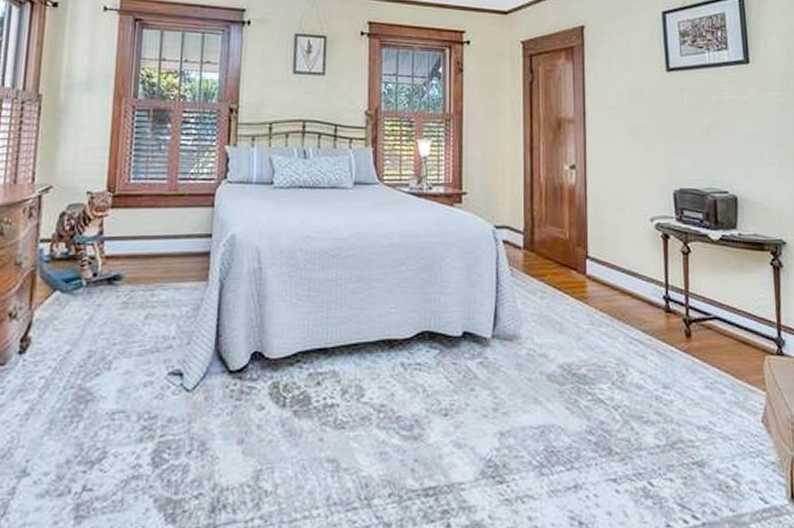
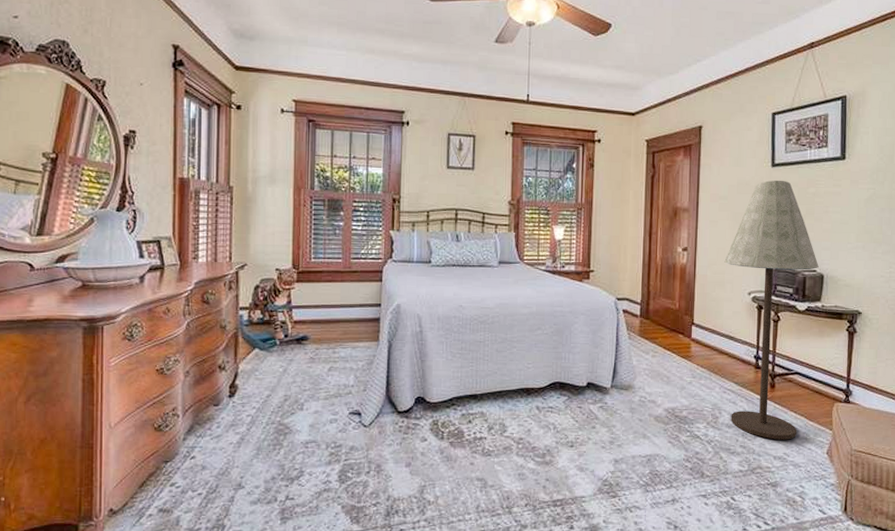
floor lamp: none [620,86,731,404] -> present [724,180,819,440]

